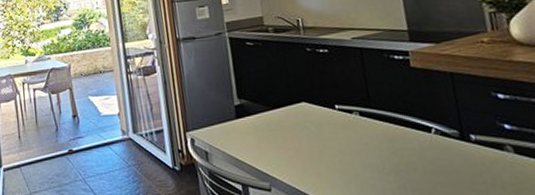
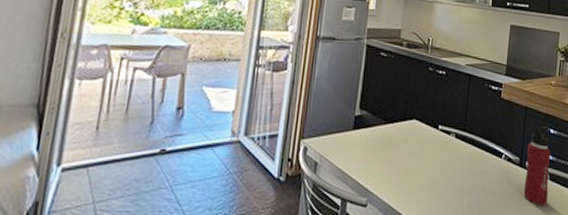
water bottle: none [466,91,520,185] -> present [523,126,551,206]

